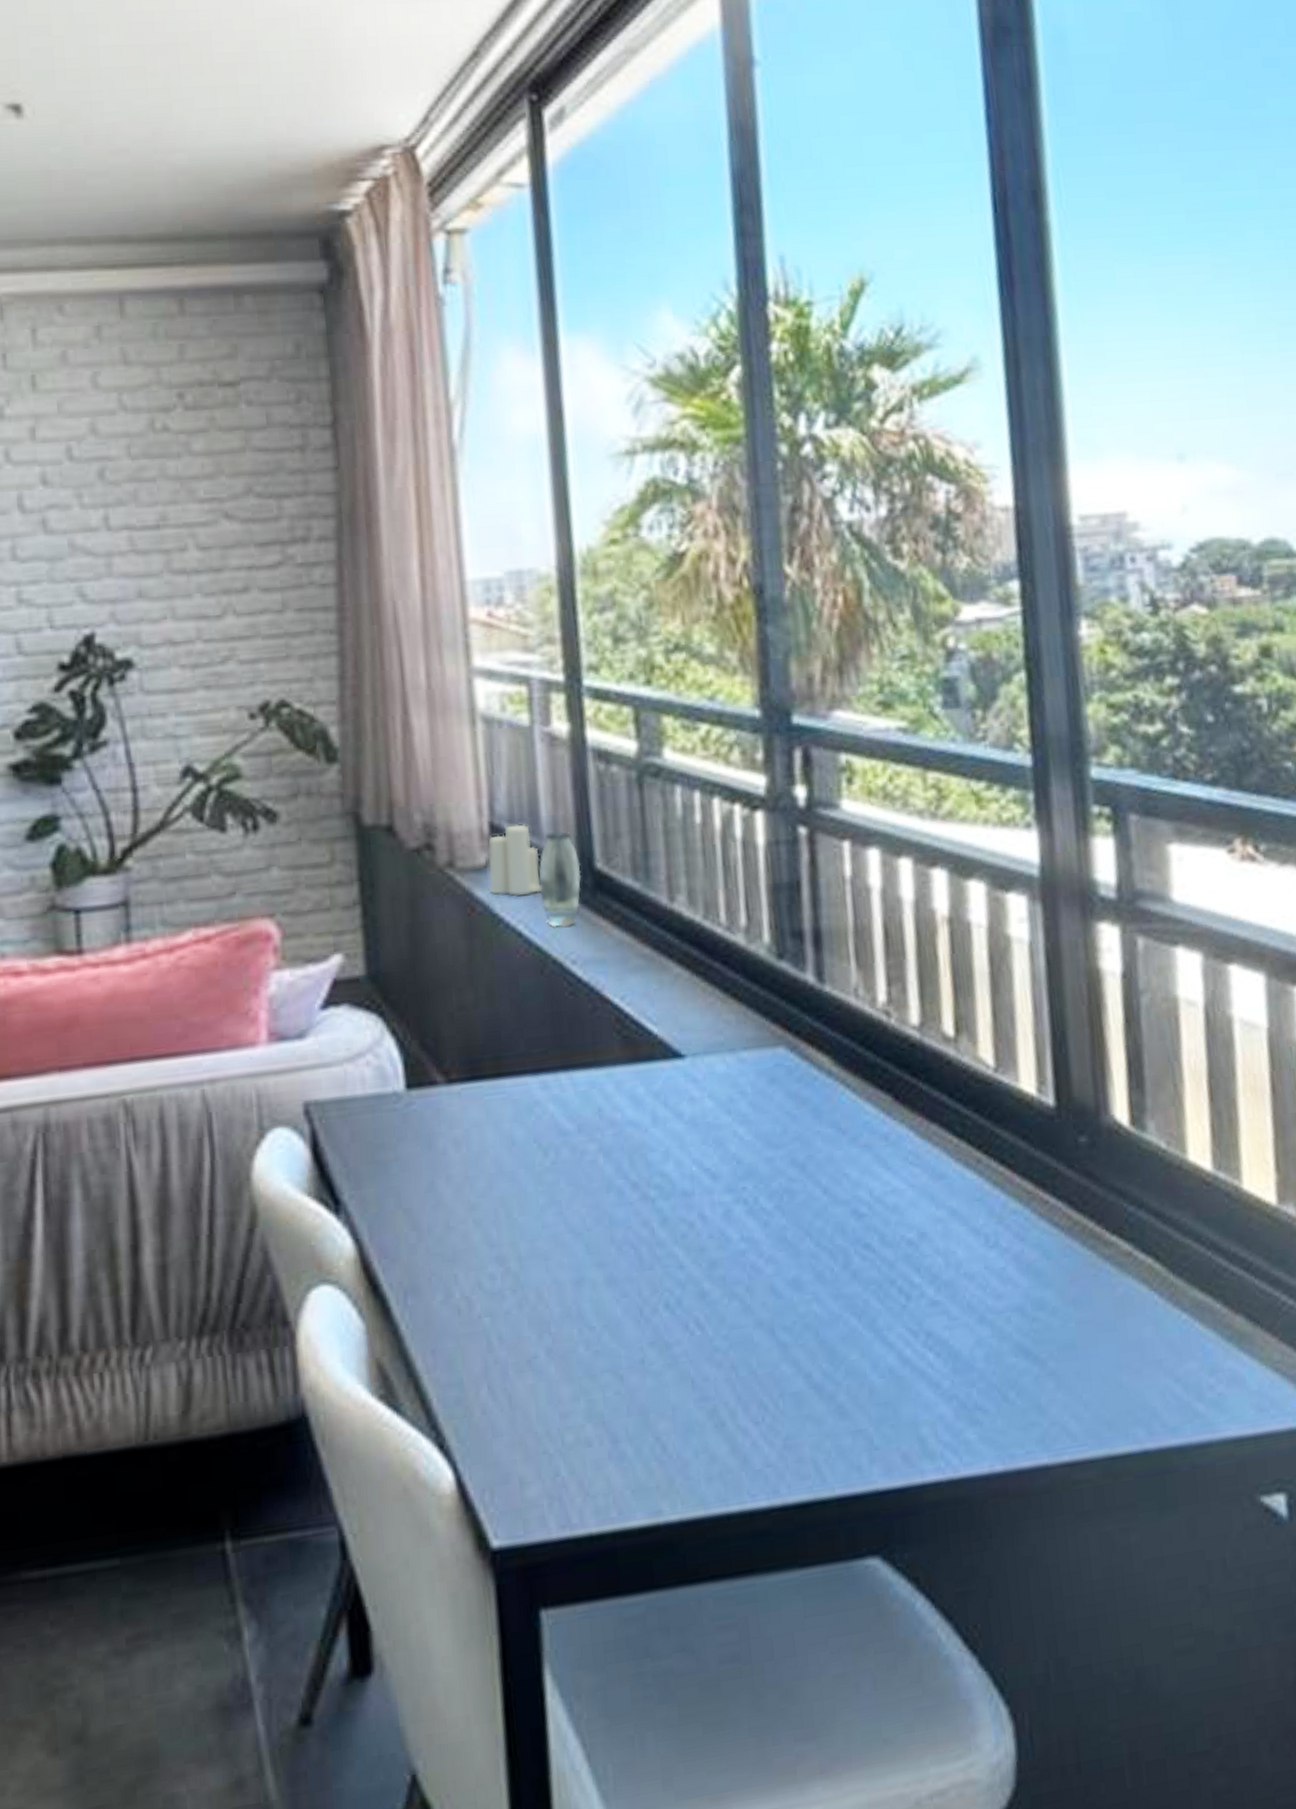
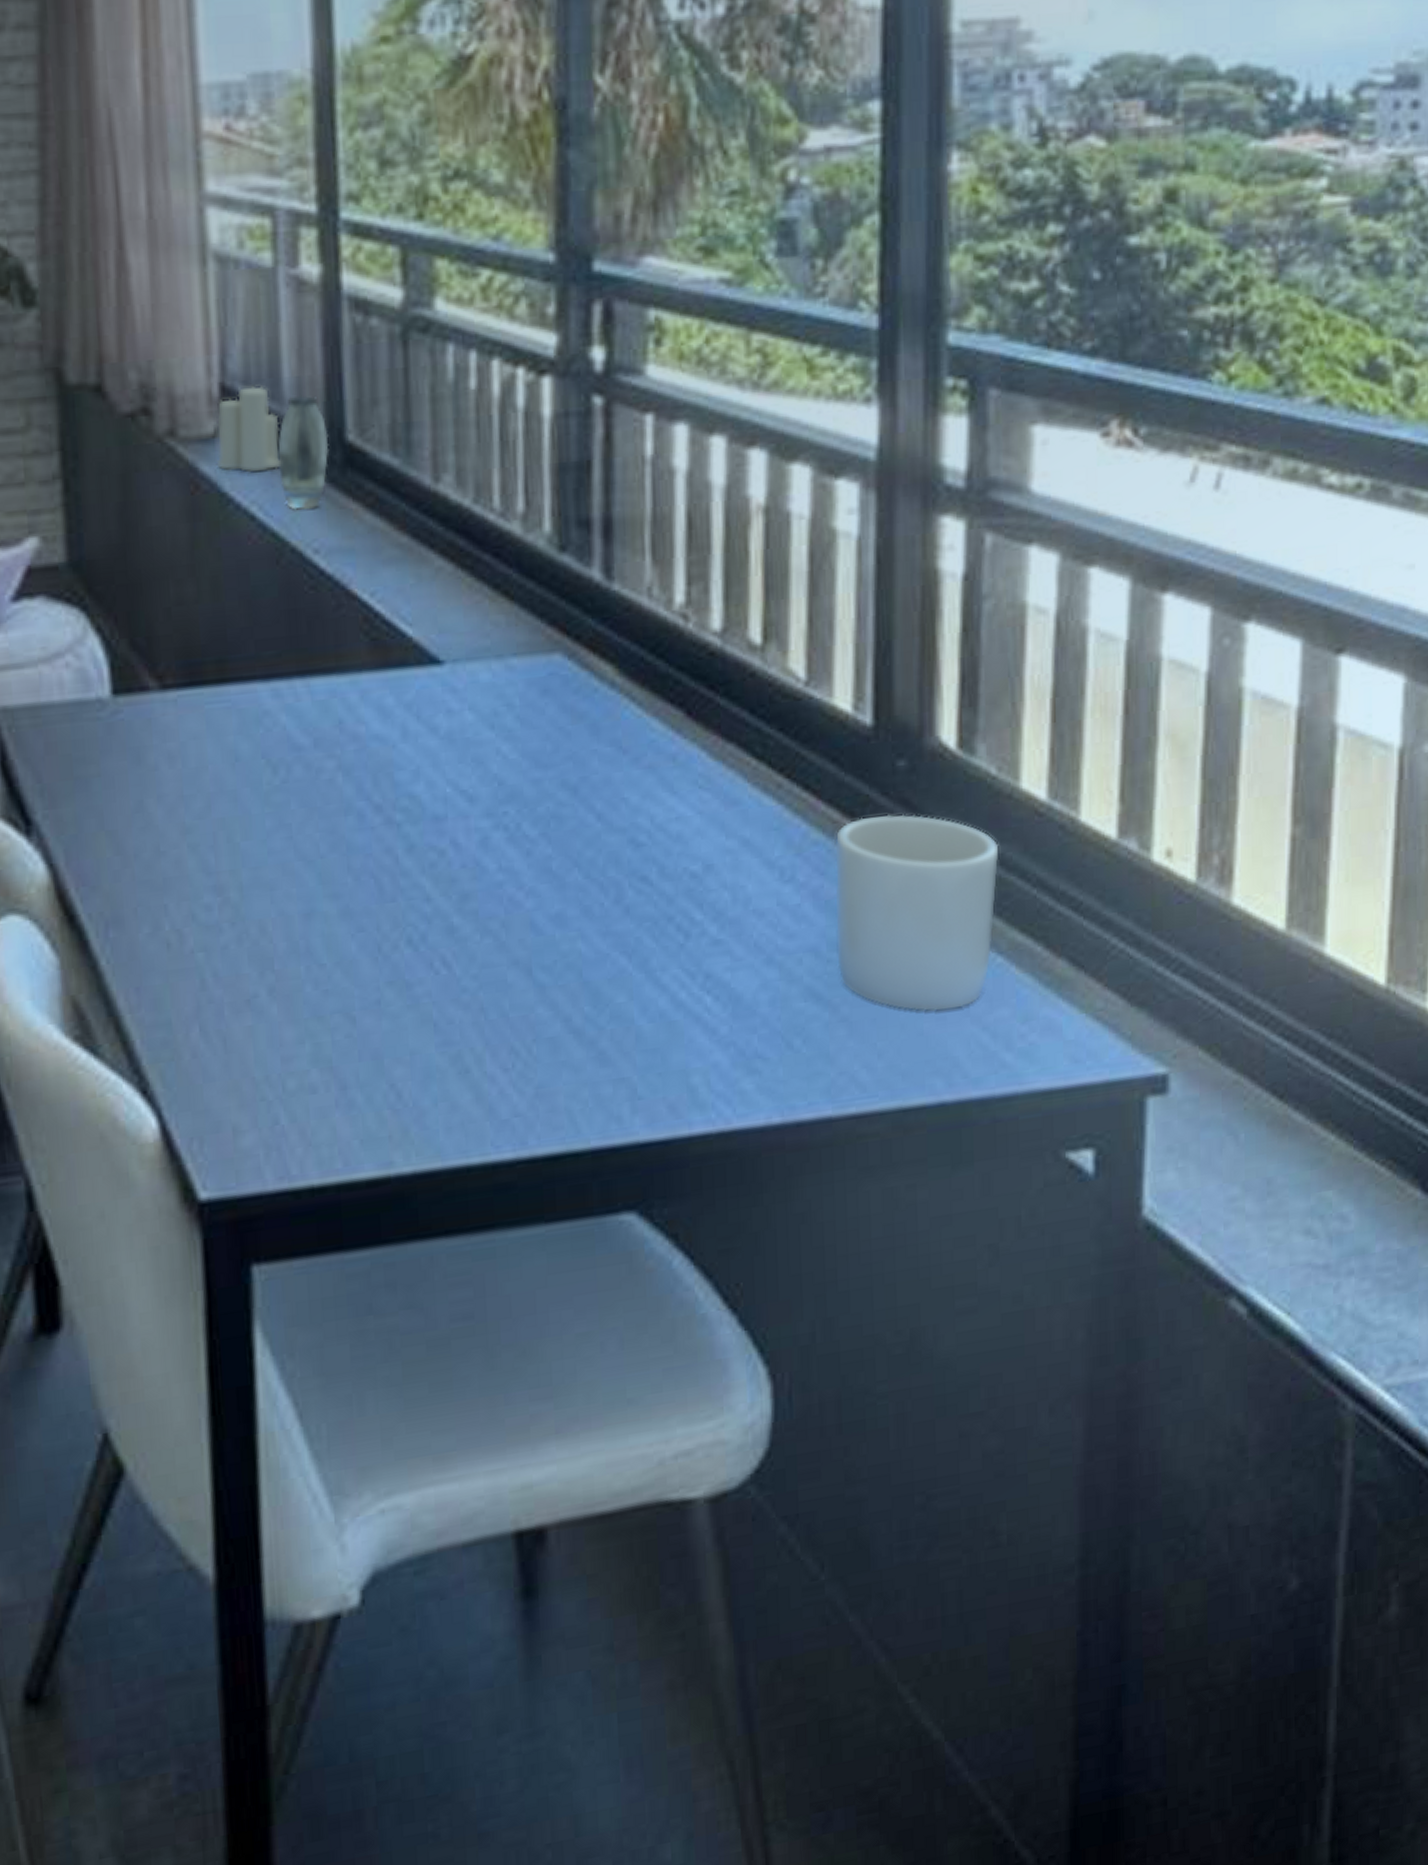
mug: none [1031,1185,1177,1365] -> present [835,814,999,1012]

